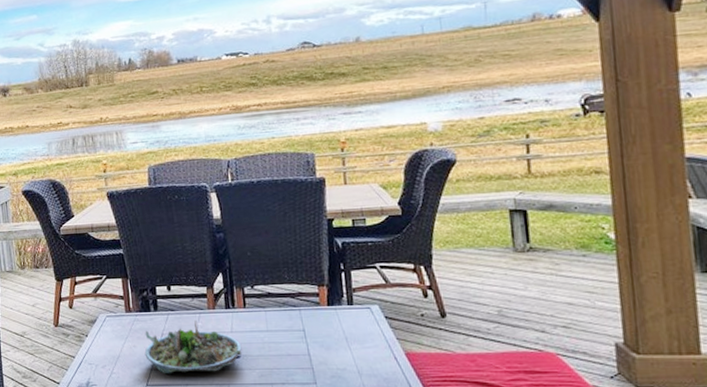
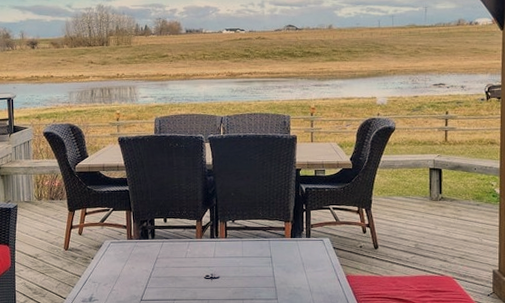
succulent planter: present [144,319,242,374] -> none [141,247,221,291]

